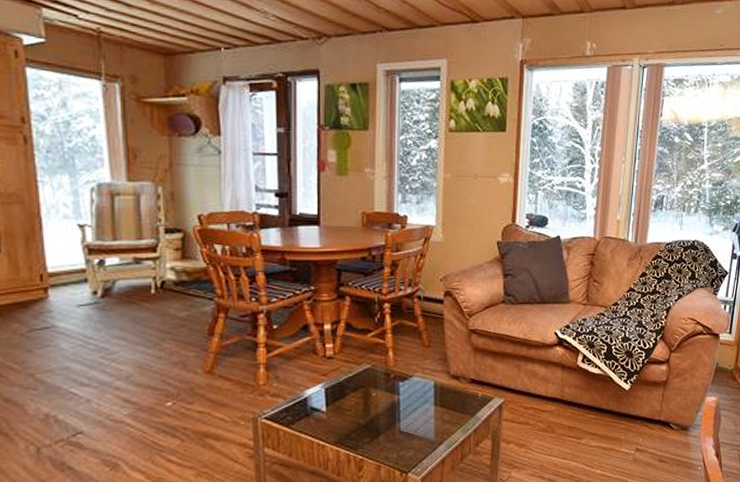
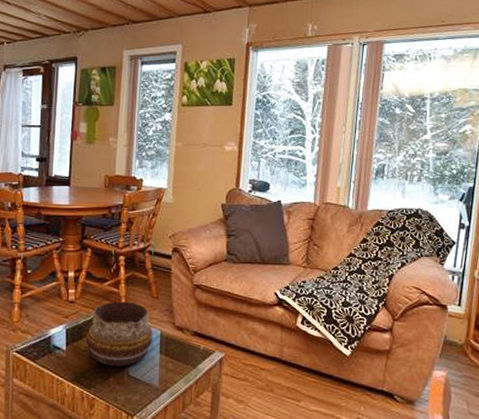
decorative bowl: none [350,352,426,424] -> present [86,301,153,367]

